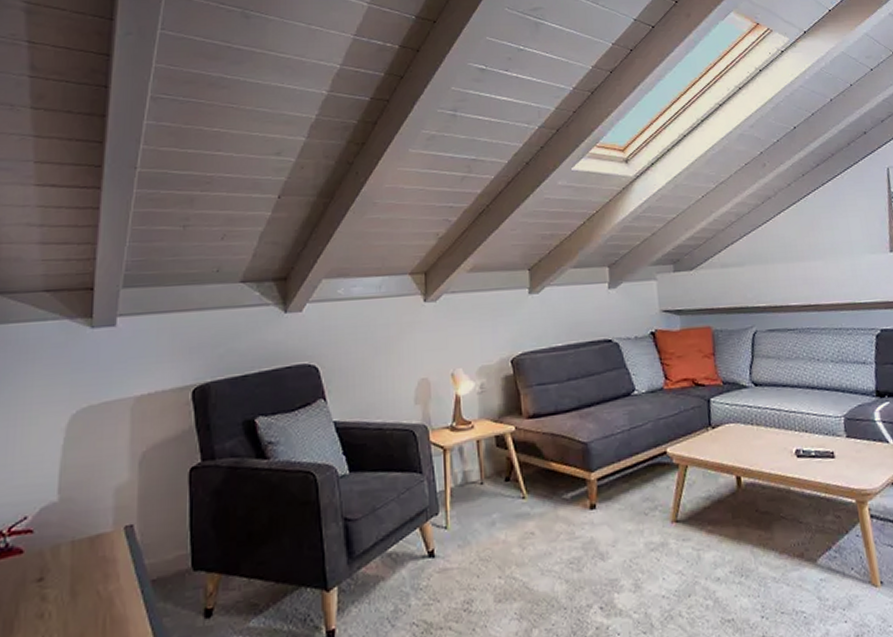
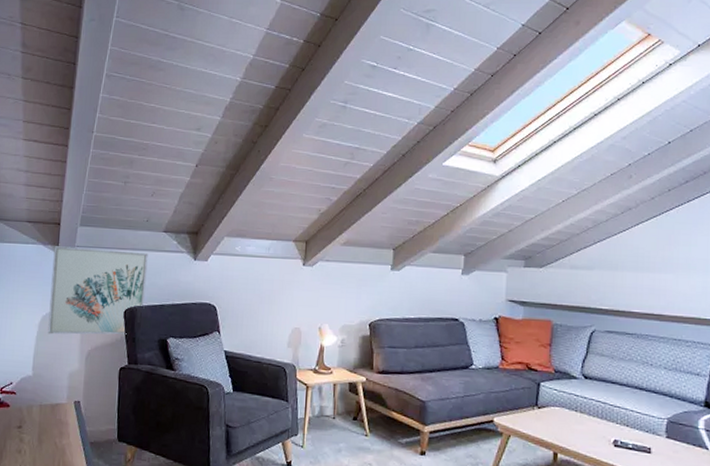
wall art: none [80,312,222,439] -> present [47,246,148,335]

